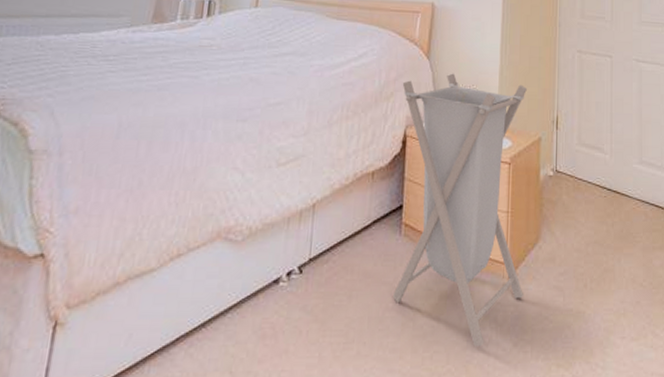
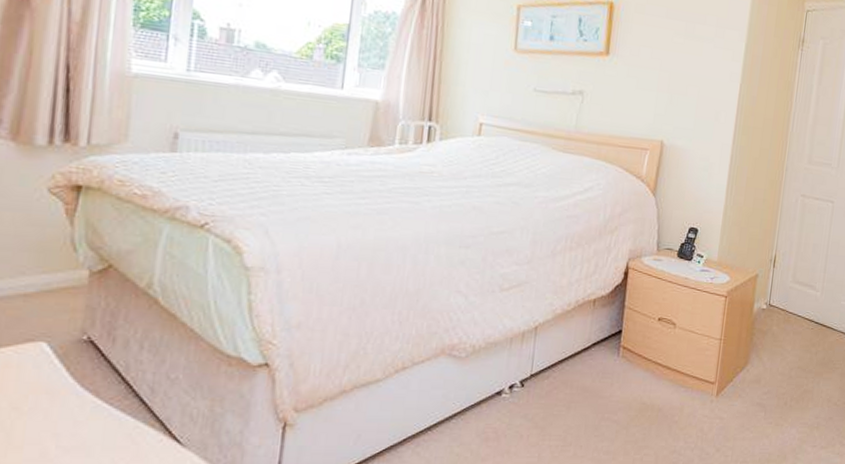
laundry hamper: present [392,73,527,347] -> none [608,210,749,452]

